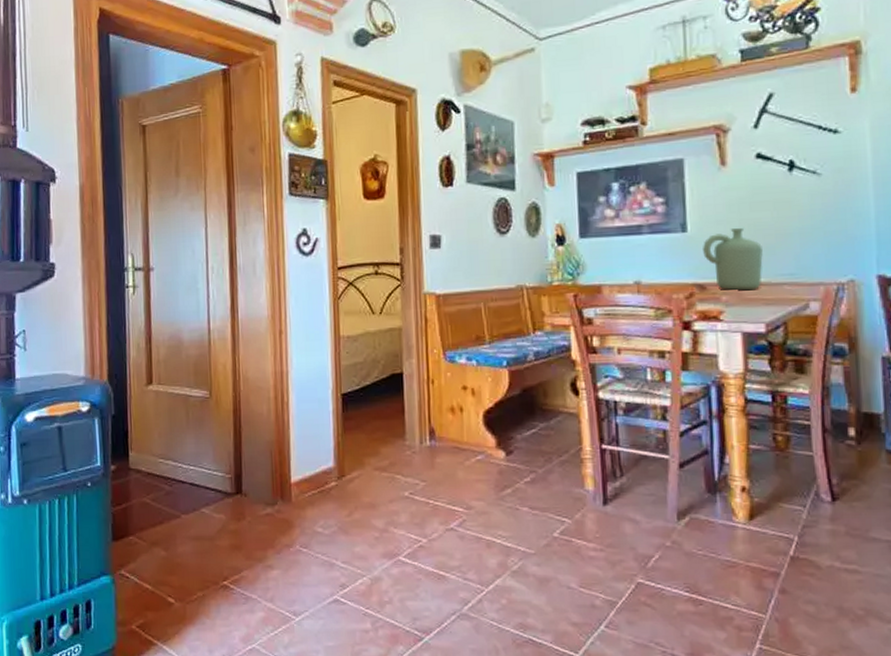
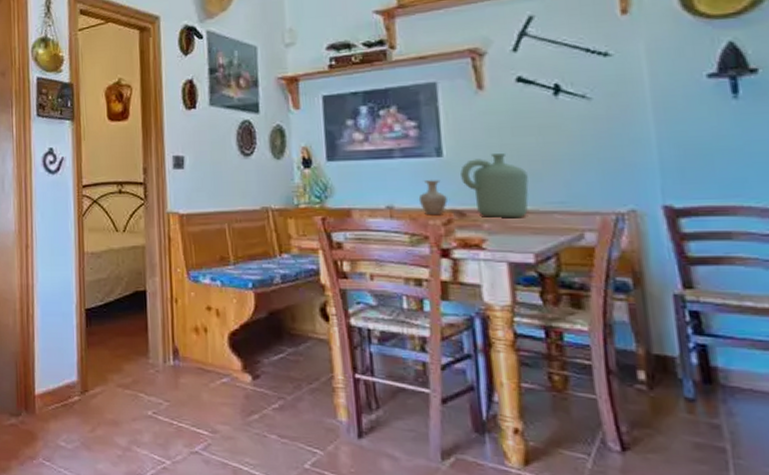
vase: none [664,255,690,290] -> present [418,180,448,216]

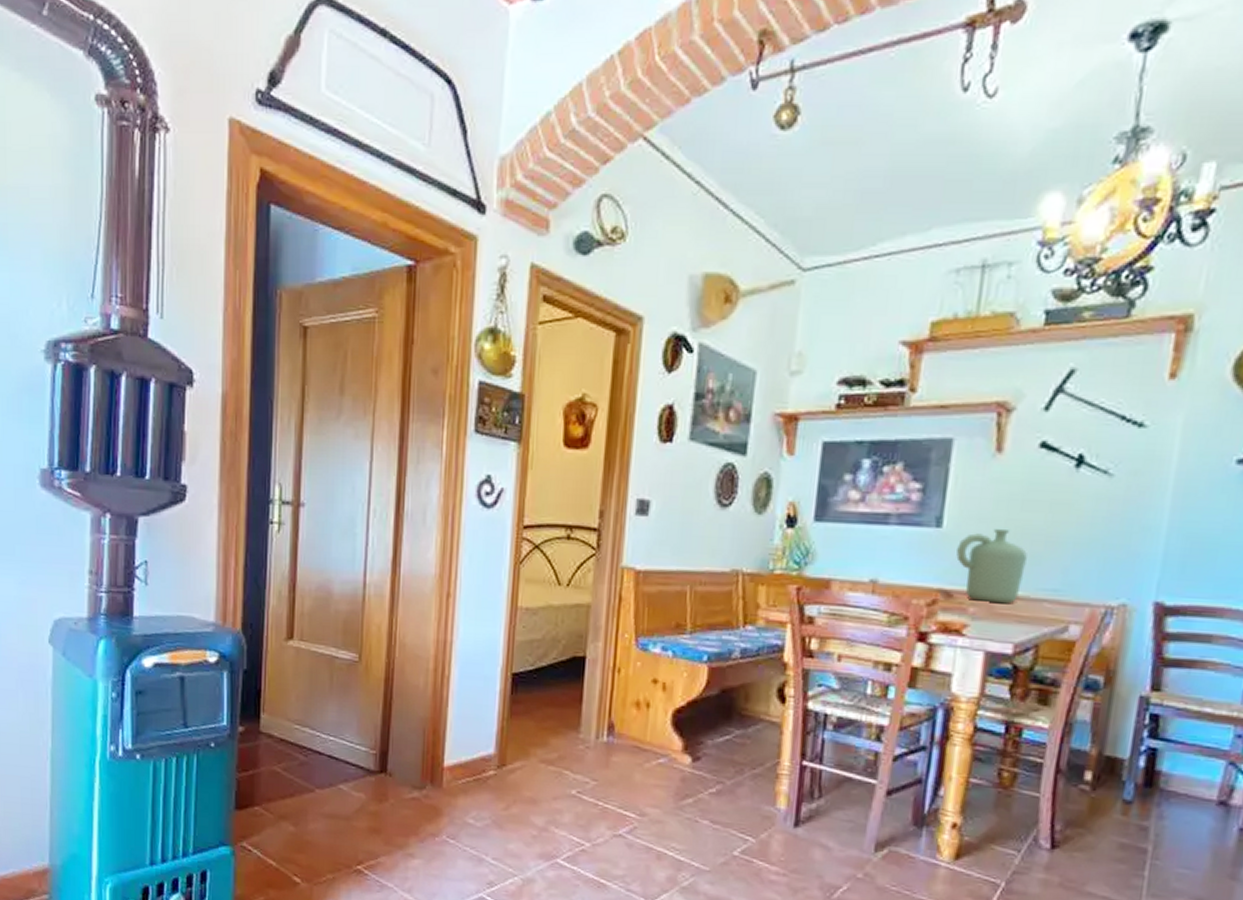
vase: present [418,180,448,216] -> none [906,553,937,595]

